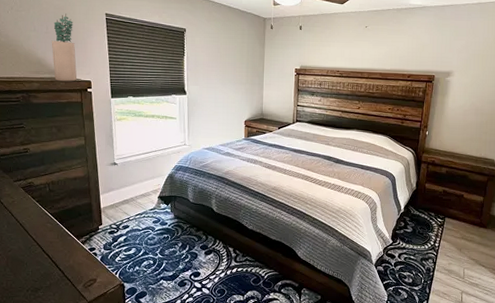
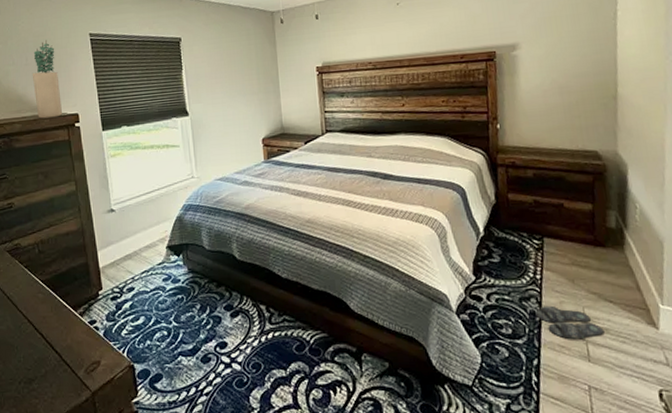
slippers: none [430,265,475,290] -> present [536,305,605,340]

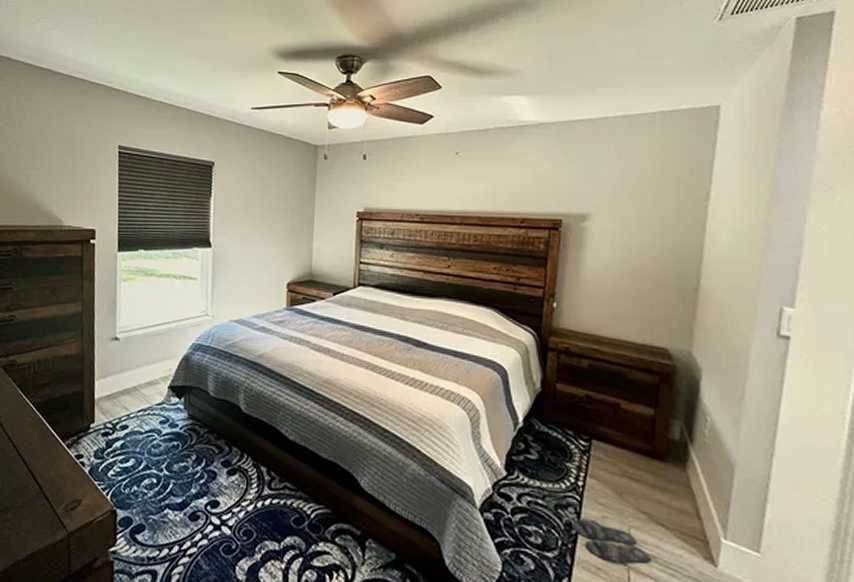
vase: present [32,40,63,119] -> none [53,147,80,231]

